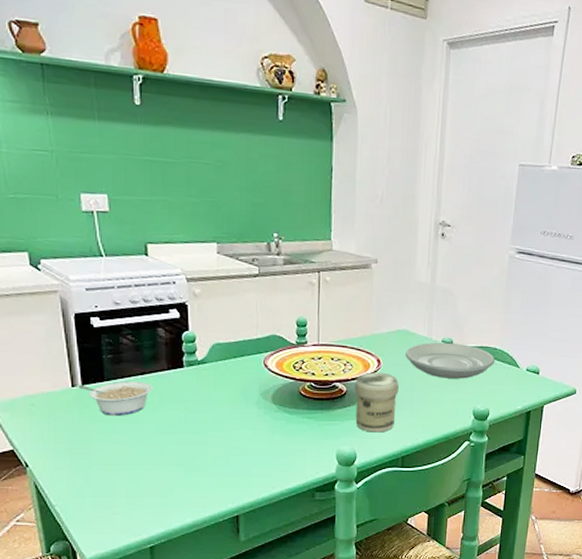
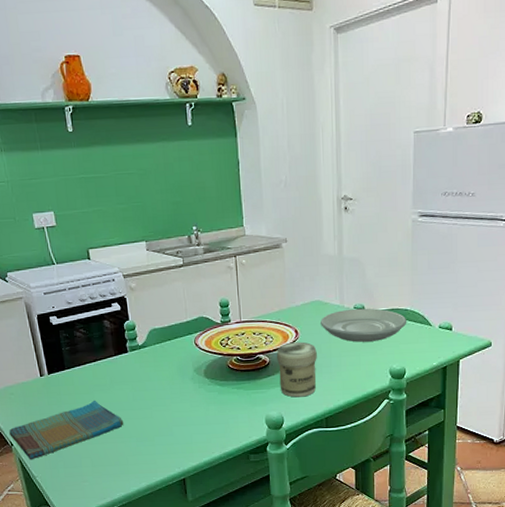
dish towel: none [25,419,171,486] -> present [9,400,124,460]
legume: present [77,380,153,416] -> none [45,367,104,399]

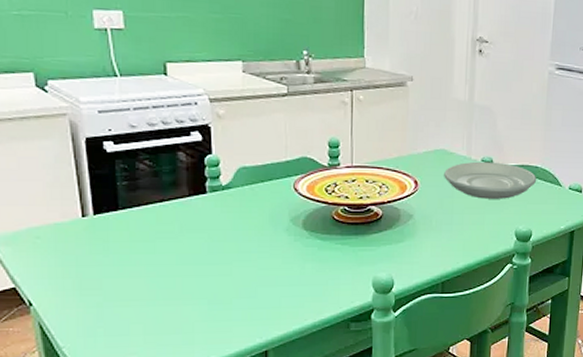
dish towel: present [9,400,124,460] -> none [29,250,193,326]
jar: present [277,341,317,398] -> none [392,194,438,257]

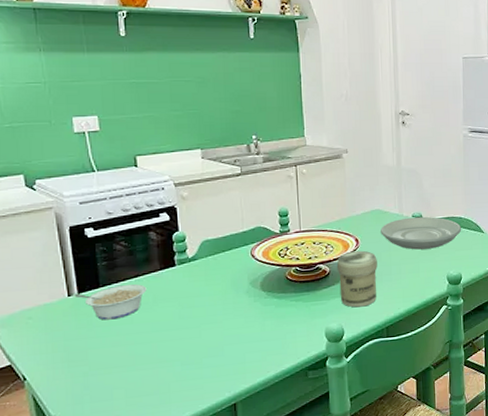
legume: none [89,209,172,247] -> present [74,283,147,320]
jar: none [392,194,438,257] -> present [337,250,377,308]

